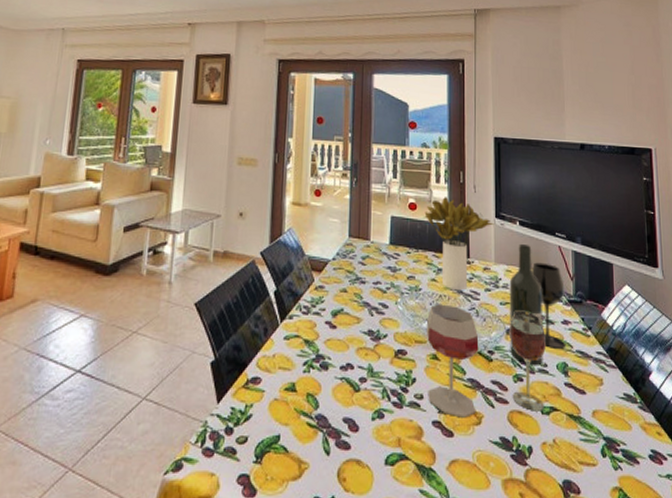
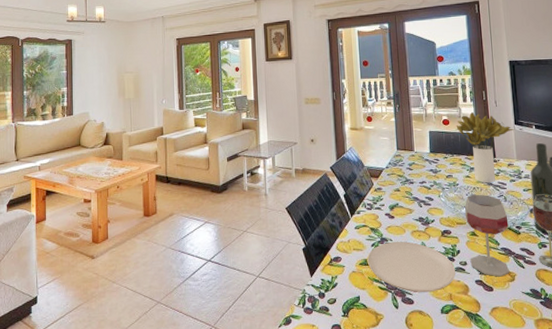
plate: none [296,360,408,435] -> present [368,241,456,293]

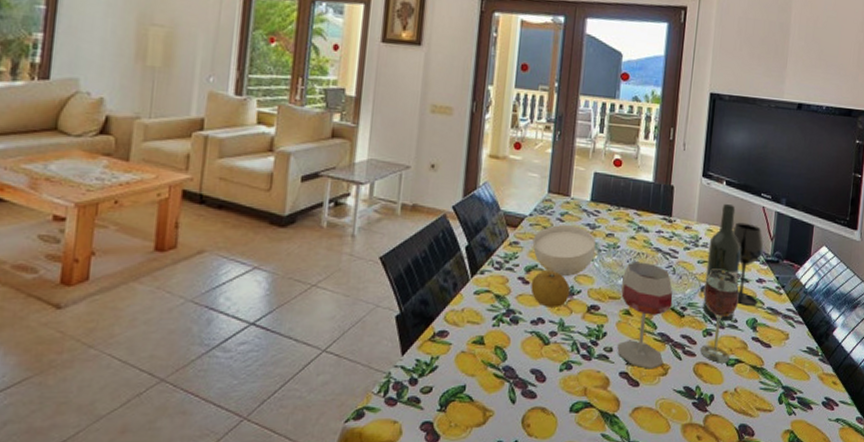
plate: present [368,241,456,293] -> none [484,314,597,385]
bowl: none [391,172,441,211] -> present [532,225,596,277]
fruit: none [395,207,426,234] -> present [530,270,571,307]
flower bouquet: present [455,112,514,184] -> none [628,154,701,249]

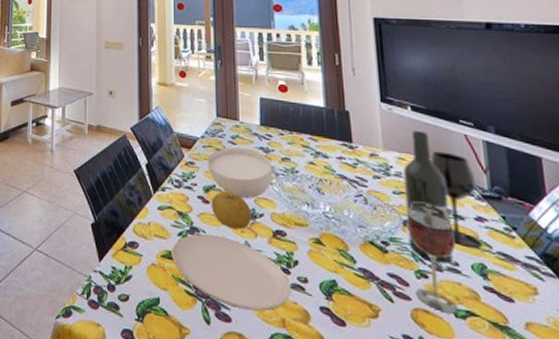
plate: none [484,314,597,385] -> present [172,233,291,312]
wineglass: present [617,261,673,369] -> none [306,188,372,309]

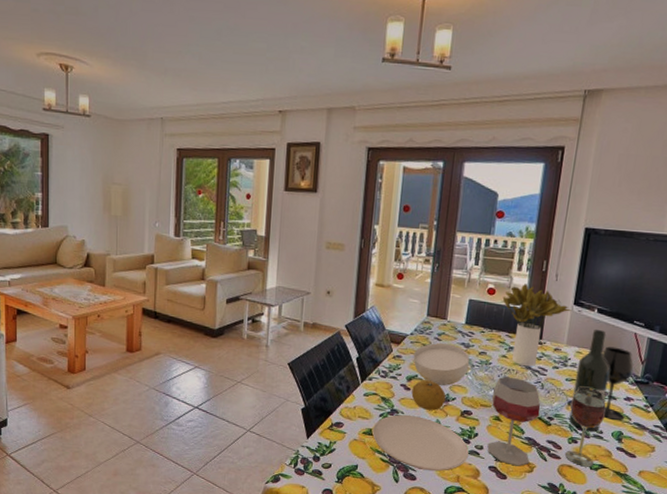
flower bouquet: none [295,79,380,177] -> present [501,284,572,367]
wineglass: none [306,188,372,309] -> present [487,376,541,466]

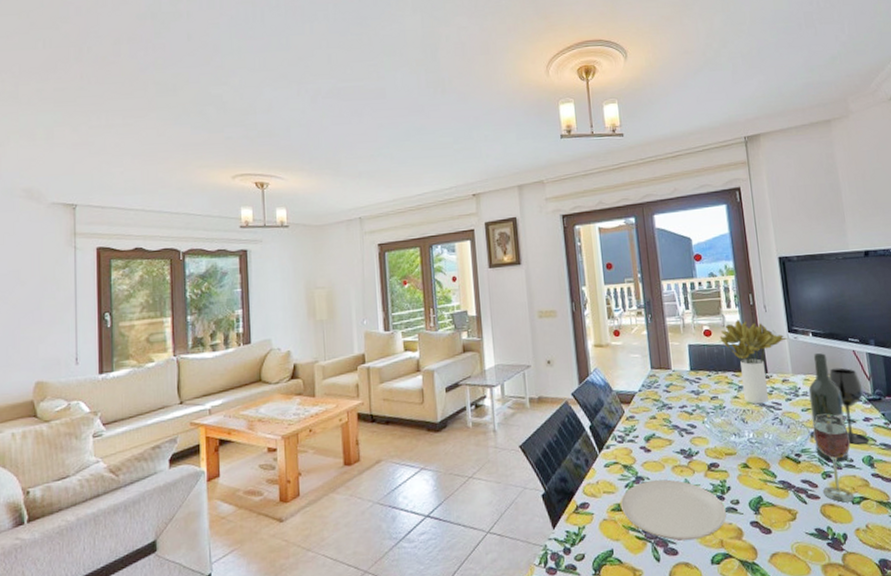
fruit: present [411,380,446,410] -> none [652,437,689,471]
bowl: present [413,343,470,386] -> none [646,394,705,441]
wineglass: present [487,376,541,466] -> none [734,417,791,516]

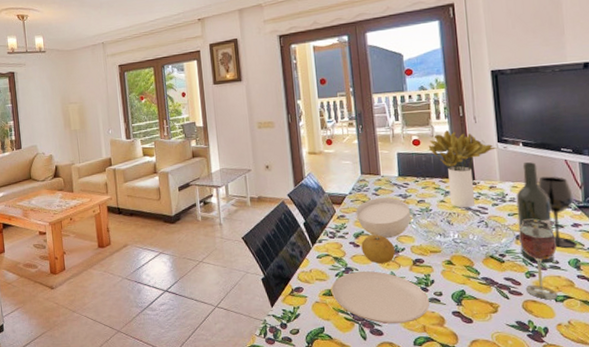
bowl: none [646,394,705,441] -> present [355,197,411,239]
fruit: none [652,437,689,471] -> present [361,234,396,264]

